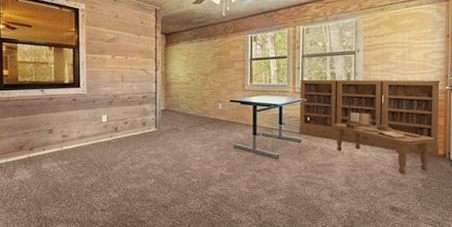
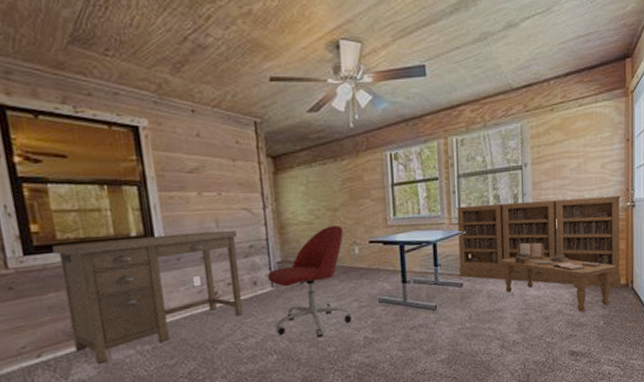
desk: none [15,84,136,170] -> present [52,230,244,364]
office chair: none [153,87,213,170] -> present [267,225,353,338]

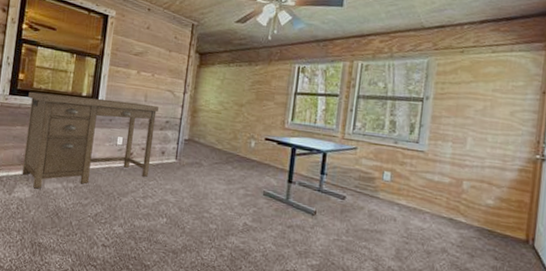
office chair: present [267,225,353,338] -> none [169,118,245,213]
bookcase: present [457,195,622,312] -> none [343,124,530,257]

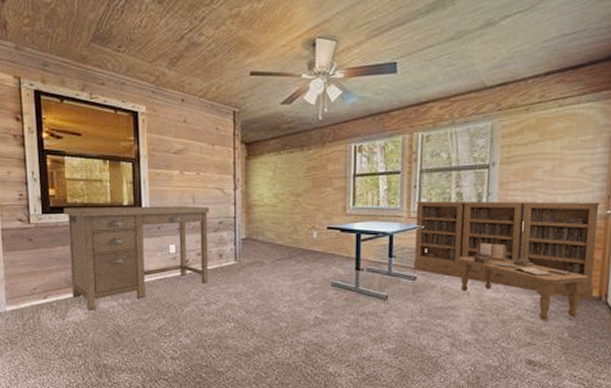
bookcase: none [343,124,530,257] -> present [413,201,601,320]

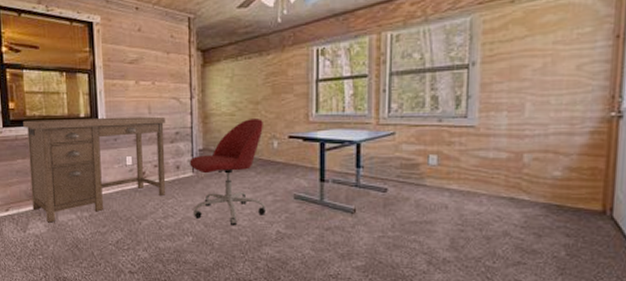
office chair: none [232,210,306,312] -> present [189,119,267,226]
bookcase: present [413,201,601,320] -> none [383,103,603,237]

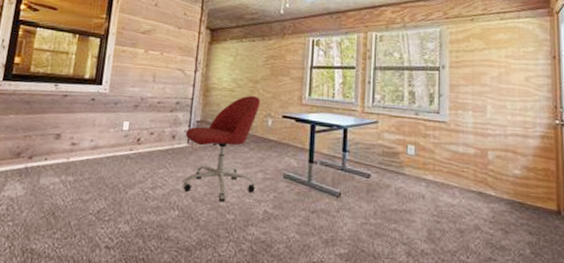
desk: present [23,116,166,223] -> none [14,76,169,185]

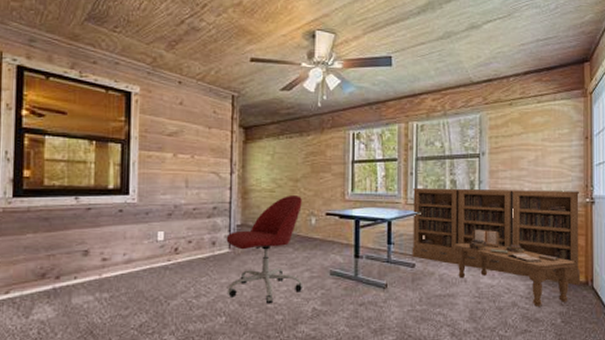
bookcase: none [367,96,552,233] -> present [412,187,581,307]

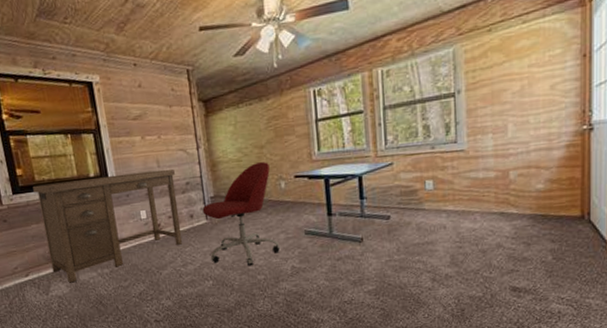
desk: none [39,190,204,306] -> present [33,169,183,283]
bookcase: present [412,187,581,307] -> none [383,118,576,246]

